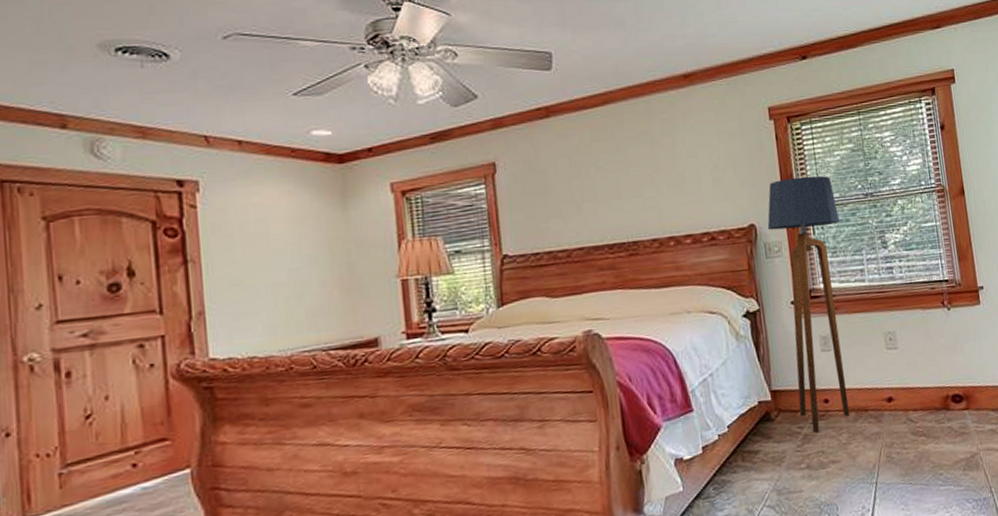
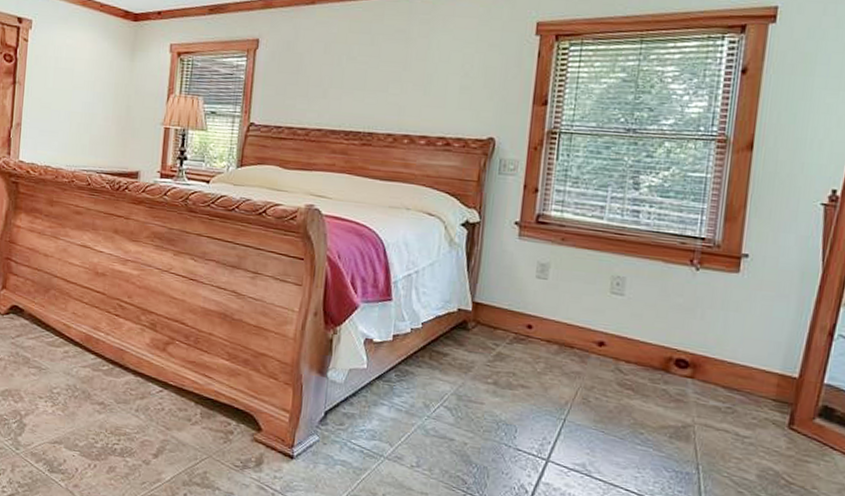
floor lamp: present [767,175,850,433] -> none [498,98,591,354]

